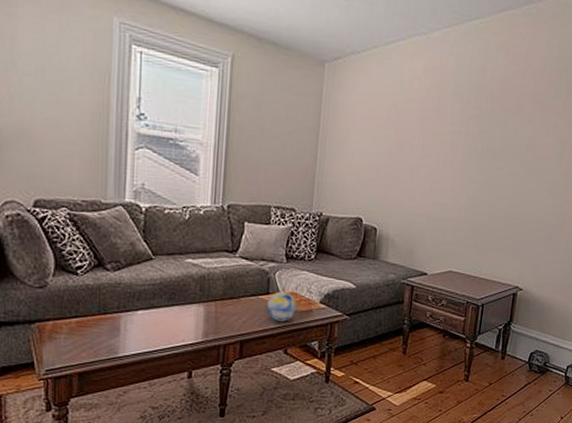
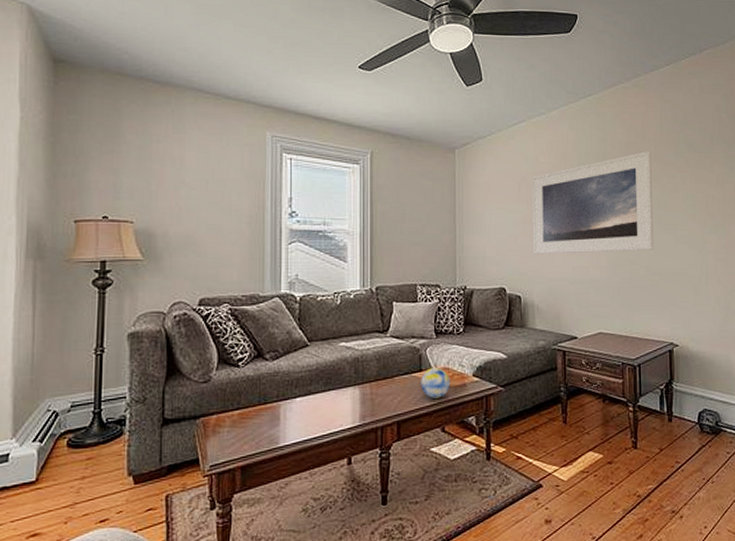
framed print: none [395,88,530,194] -> present [533,151,654,254]

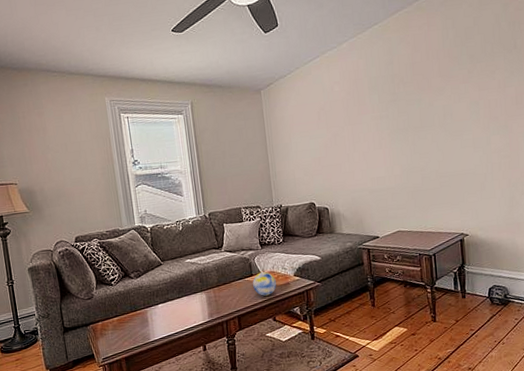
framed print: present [533,151,654,254] -> none [330,68,442,172]

